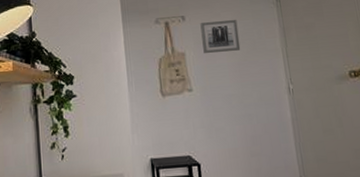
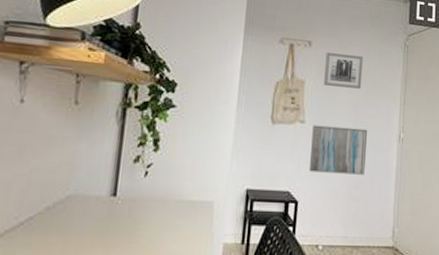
wall art: none [201,87,260,135] -> present [308,125,368,175]

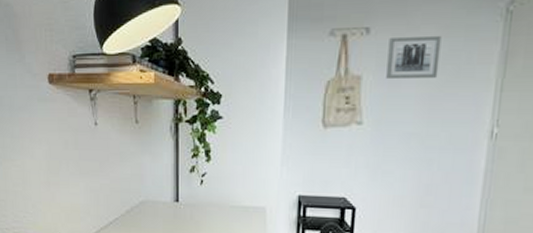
wall art: present [308,125,368,175] -> none [367,125,446,179]

